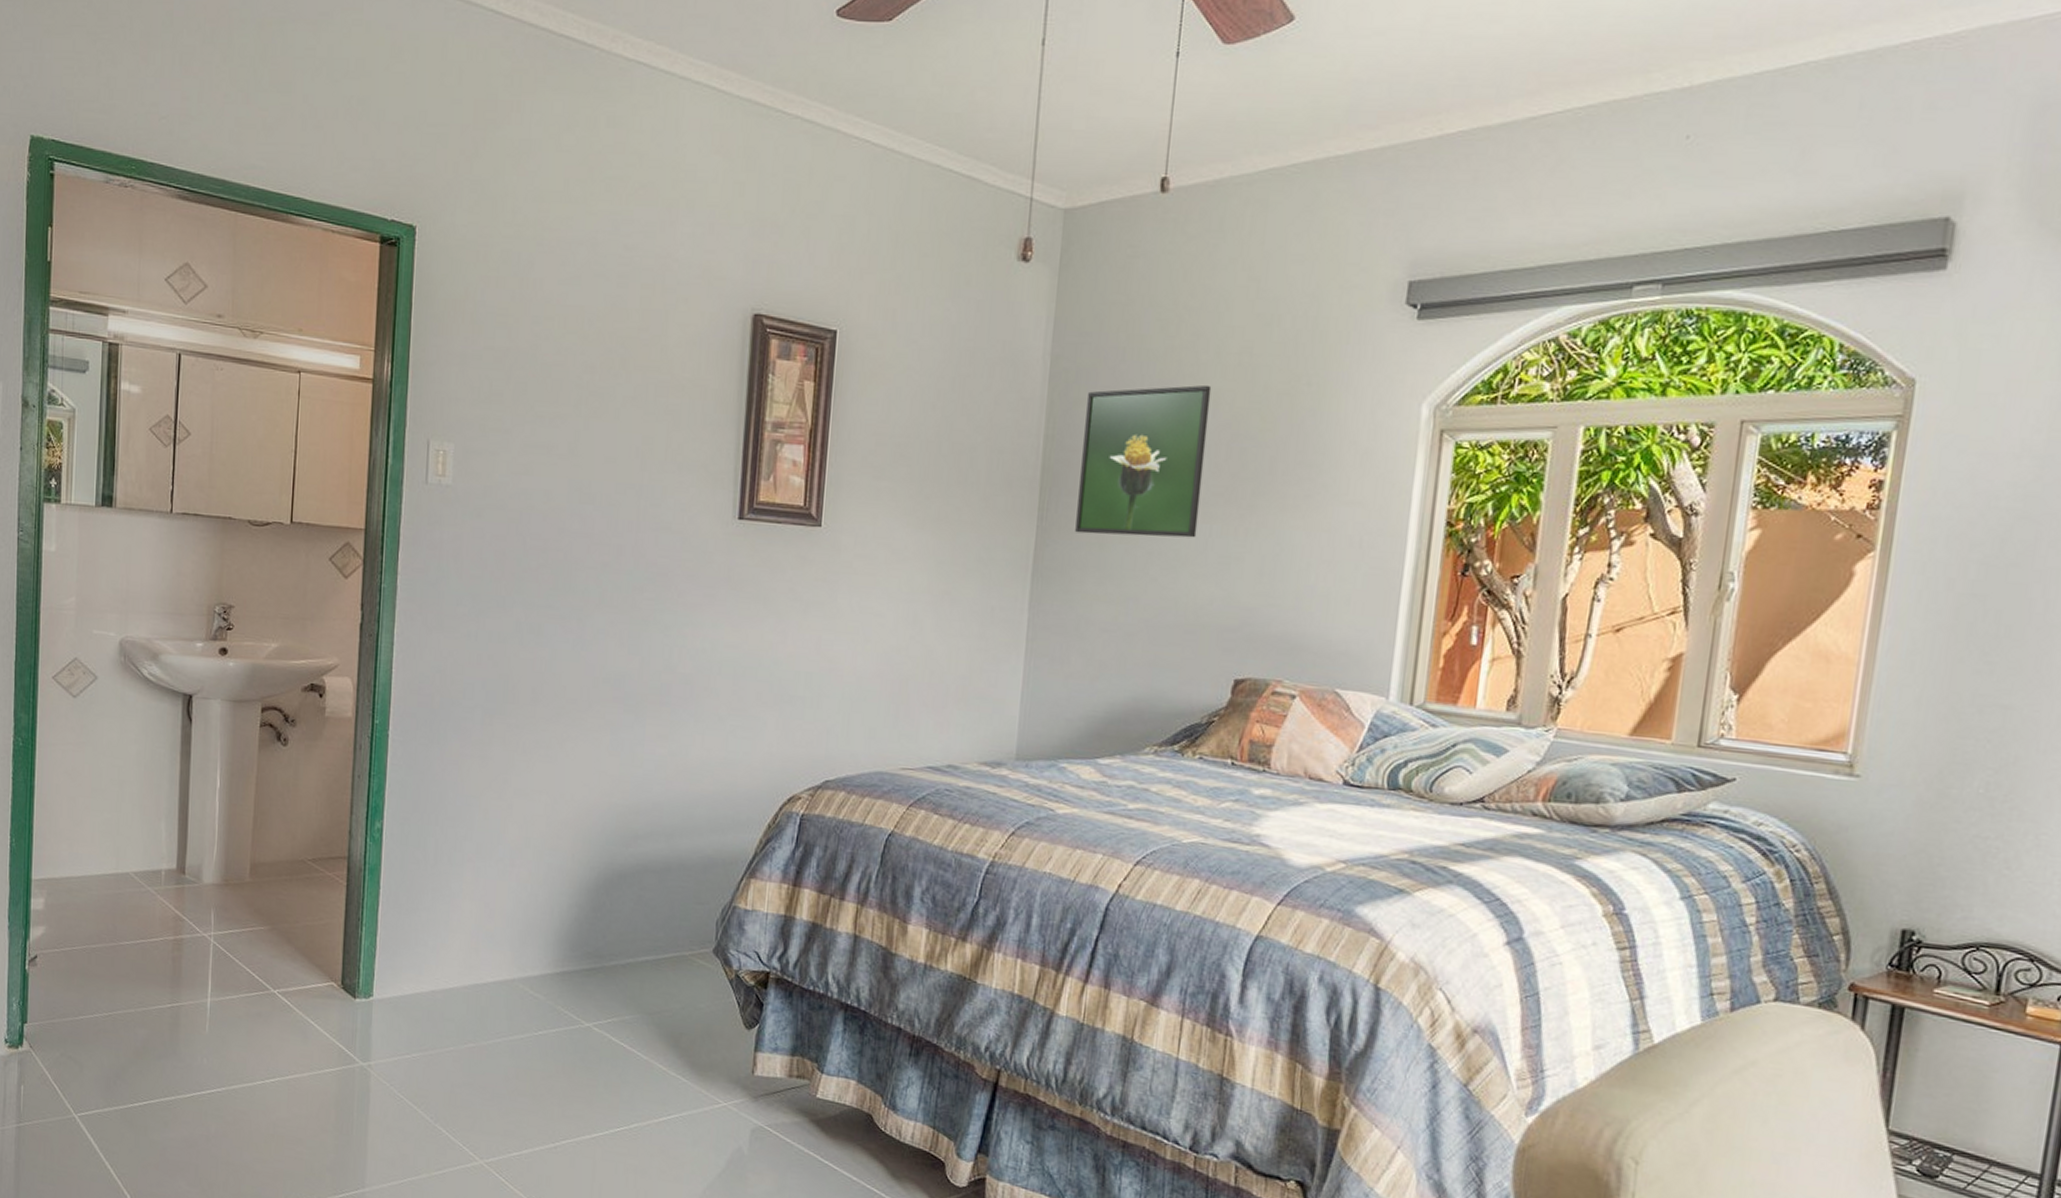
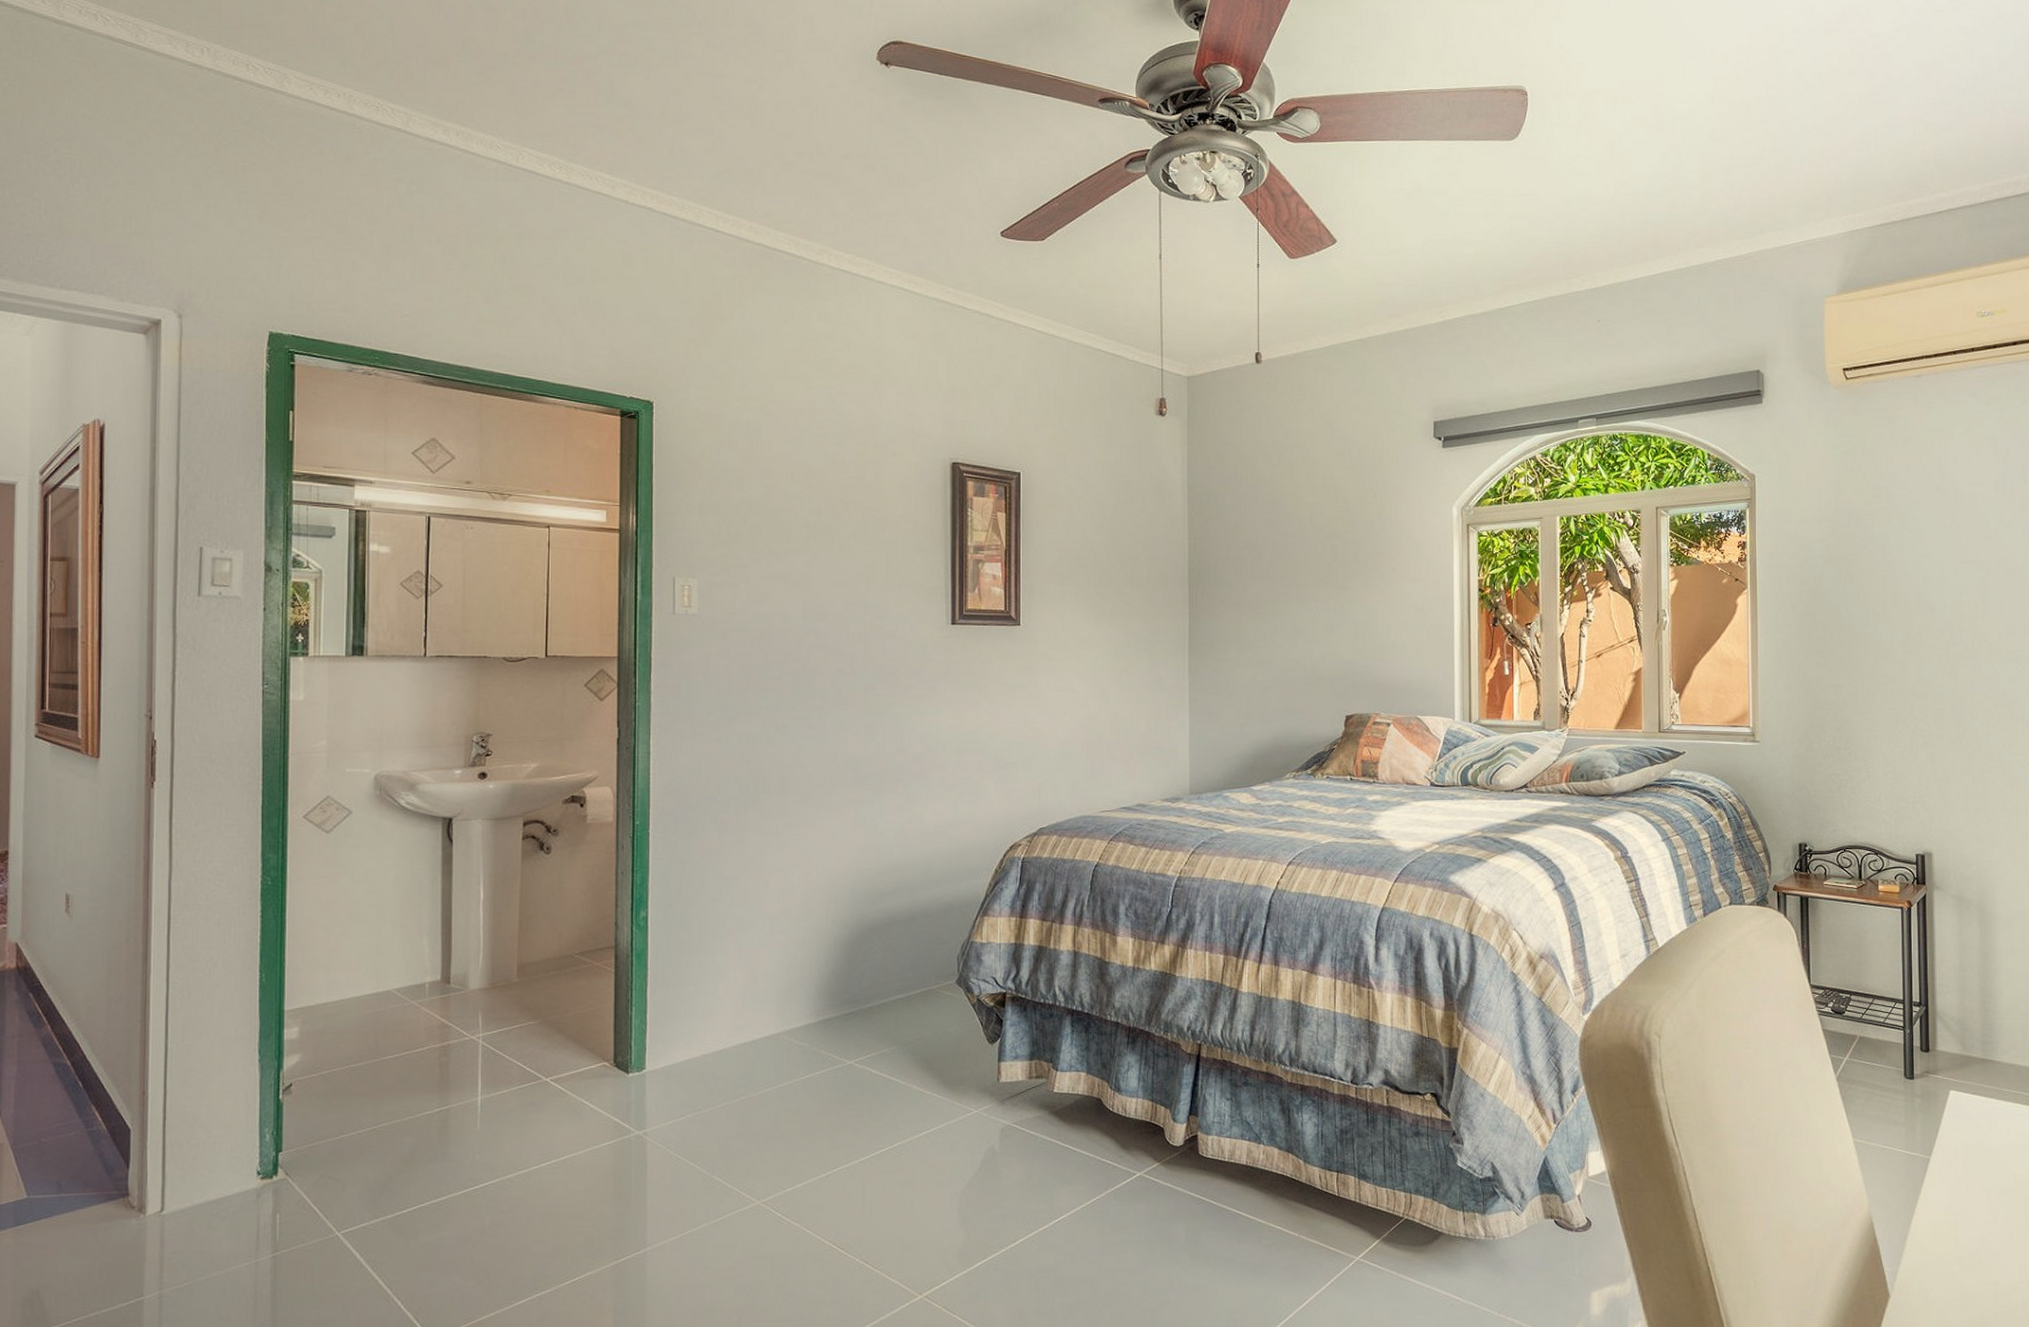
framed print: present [1075,384,1212,538] -> none [1218,500,1307,616]

